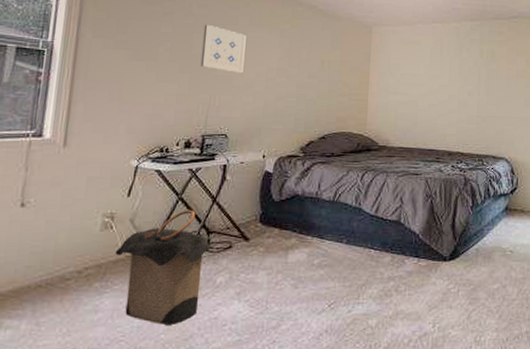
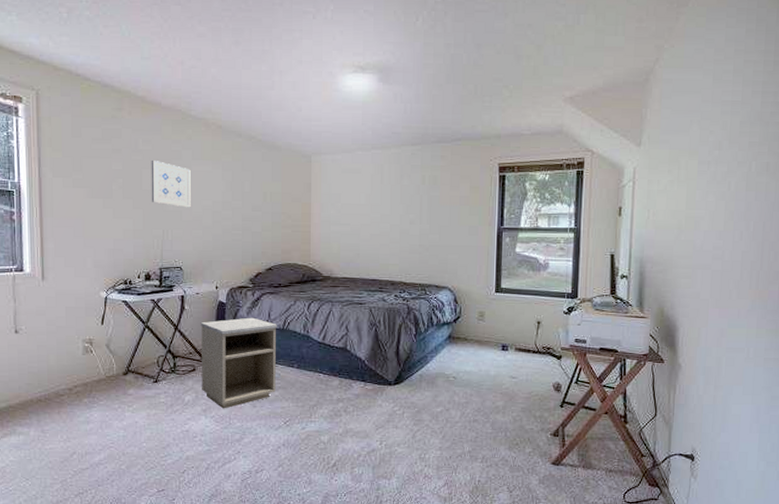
laundry hamper: present [115,209,213,325] -> none [97,336,179,435]
nightstand: none [237,188,327,291] -> present [200,317,277,409]

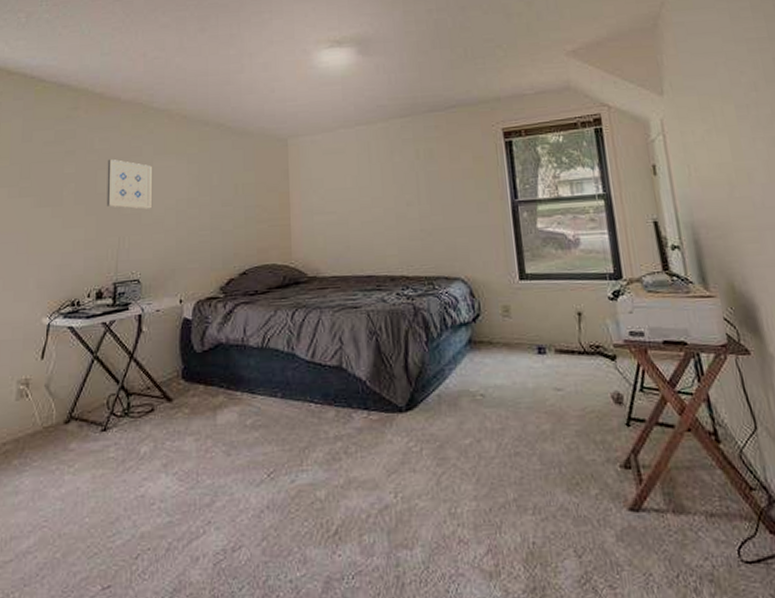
nightstand: present [200,317,277,409] -> none [161,335,255,461]

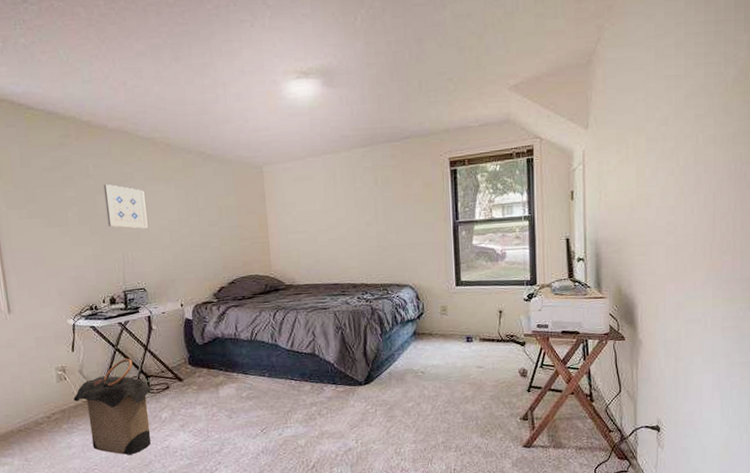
laundry hamper: none [32,369,133,506] -> present [73,358,153,455]

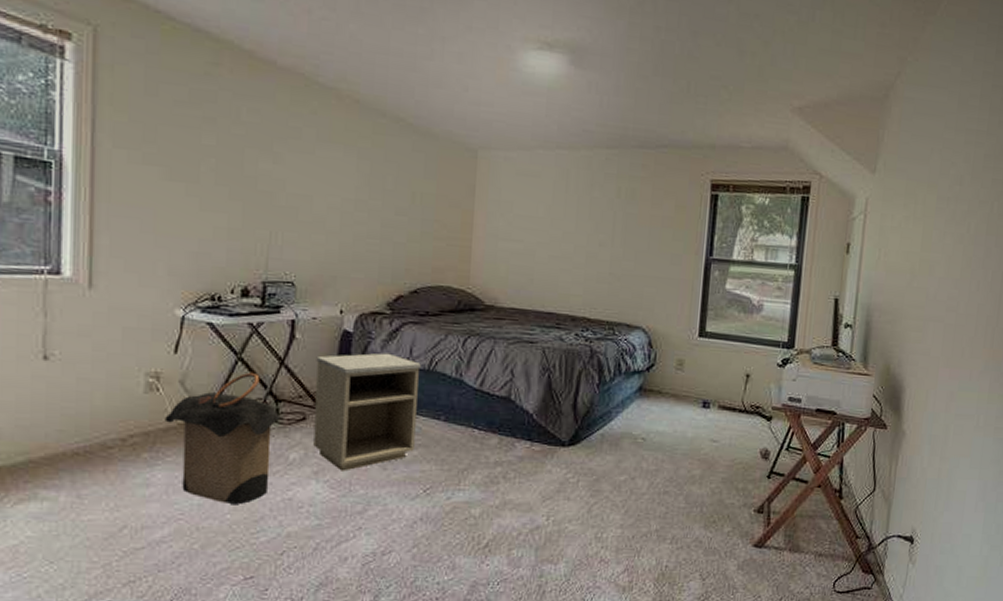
wall art: present [103,184,148,229] -> none [255,136,314,205]
nightstand: none [169,331,250,423] -> present [313,353,421,471]

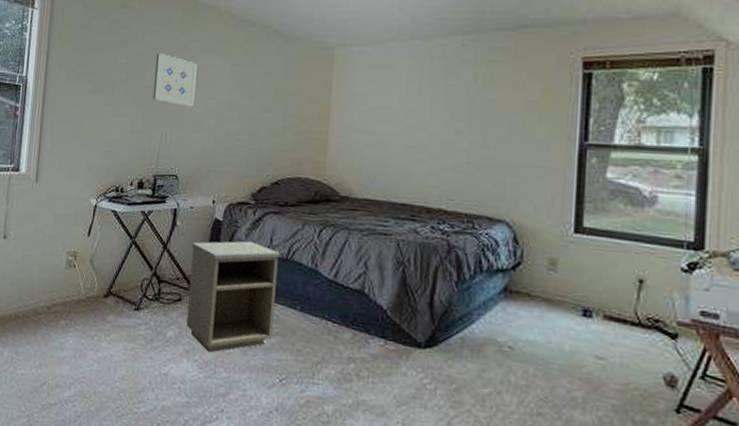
laundry hamper: present [164,372,282,504] -> none [77,254,163,374]
wall art: none [255,136,314,205] -> present [152,52,197,107]

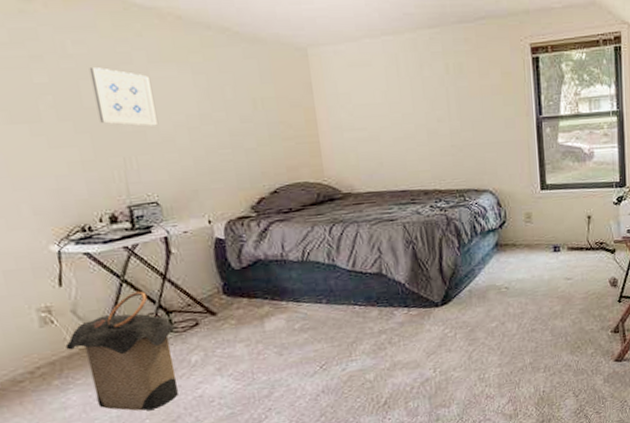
laundry hamper: none [77,254,163,374] -> present [65,291,178,411]
nightstand: present [186,241,280,353] -> none [195,252,304,364]

